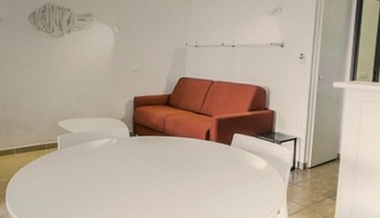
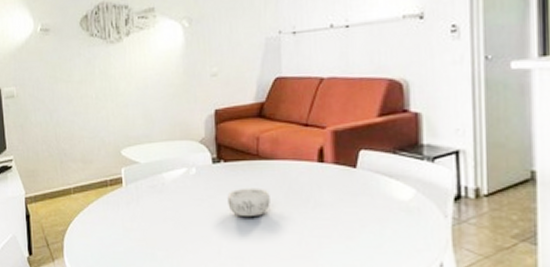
decorative bowl: none [139,155,170,177] -> present [227,187,270,218]

